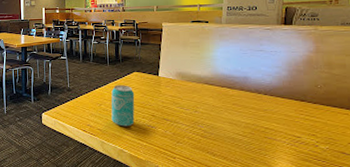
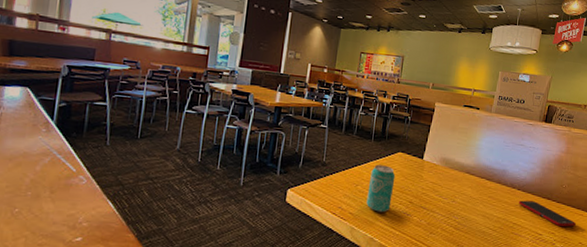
cell phone: none [267,104,341,128] -> present [518,200,576,227]

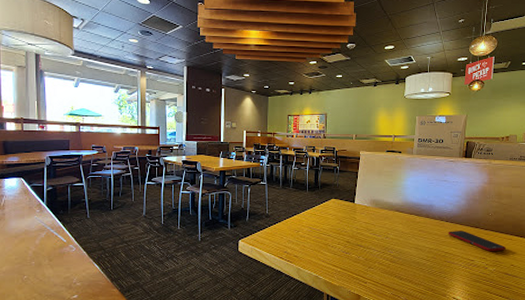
beverage can: present [366,164,396,213] -> none [308,211,331,253]

